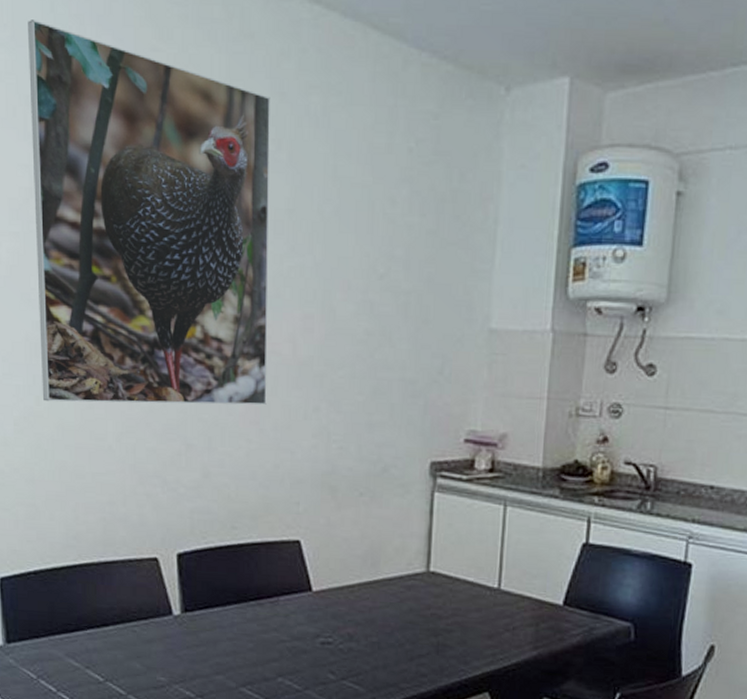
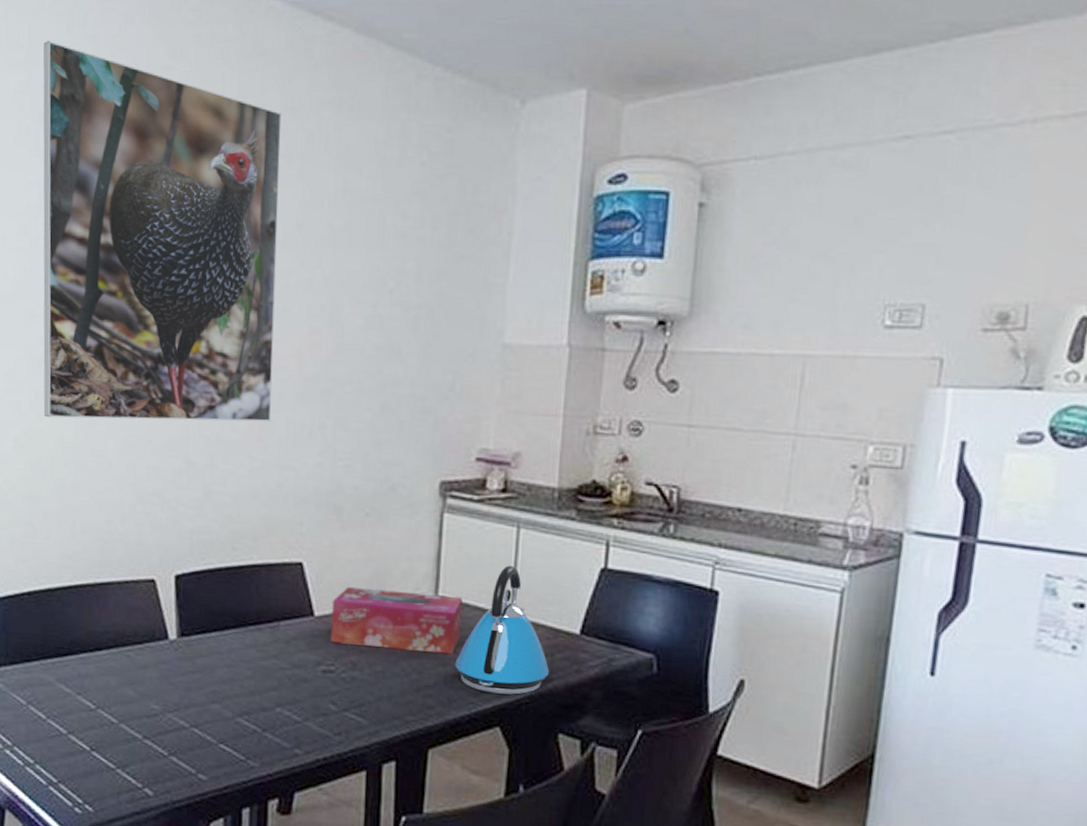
tissue box: none [328,563,453,626] -> present [330,586,463,655]
kettle: none [446,541,535,662] -> present [455,565,550,695]

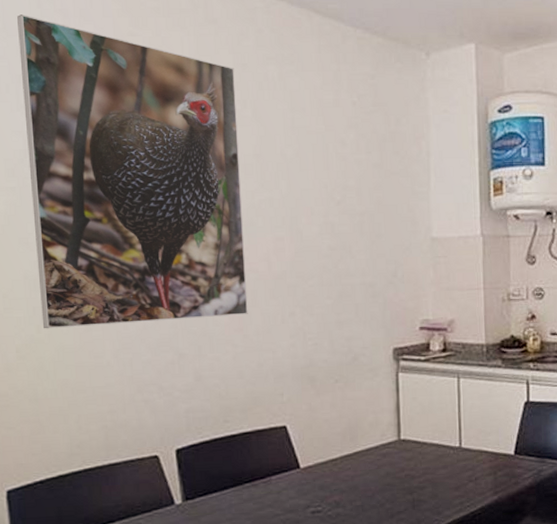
tissue box: present [330,586,463,655] -> none [314,437,422,488]
kettle: present [455,565,550,695] -> none [420,408,495,510]

